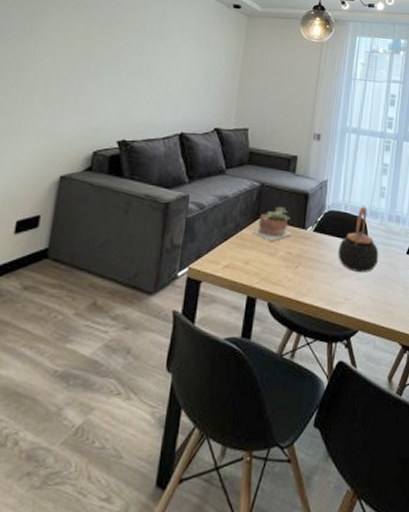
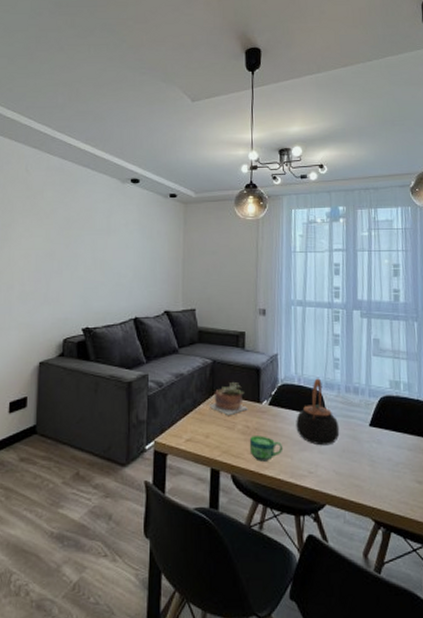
cup: none [289,262,324,289] -> present [249,436,284,462]

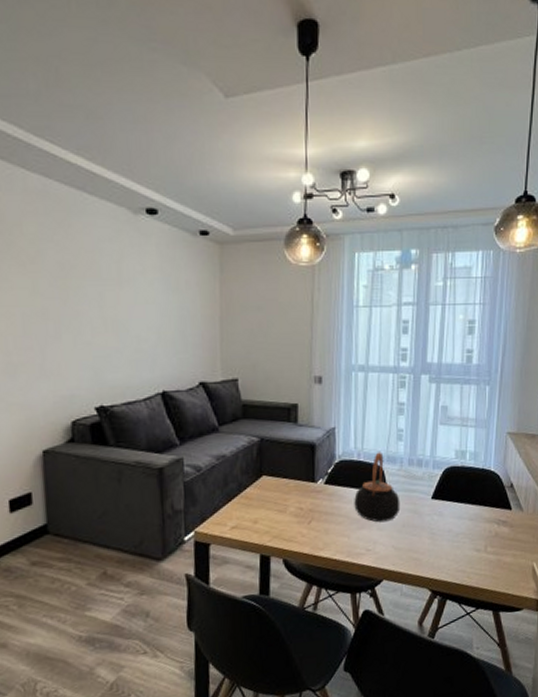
succulent plant: present [208,382,248,415] -> none [256,461,301,498]
cup: present [249,436,284,462] -> none [302,516,340,544]

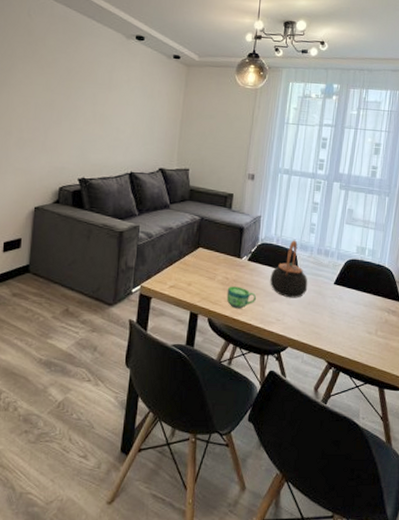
cup: none [302,516,340,544] -> present [226,286,257,309]

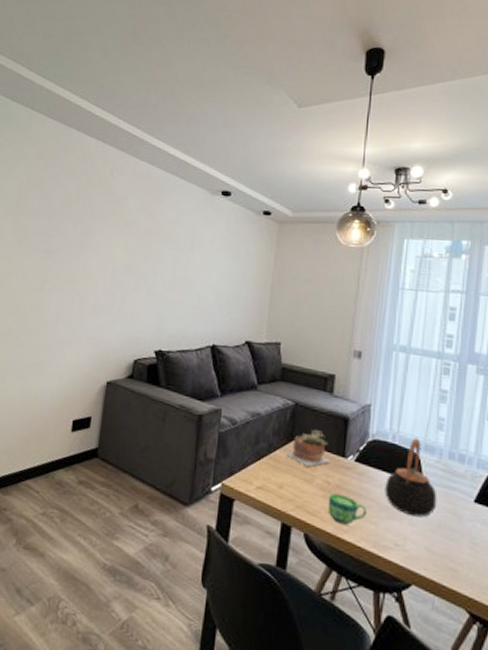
succulent plant: none [193,238,229,267] -> present [285,430,330,467]

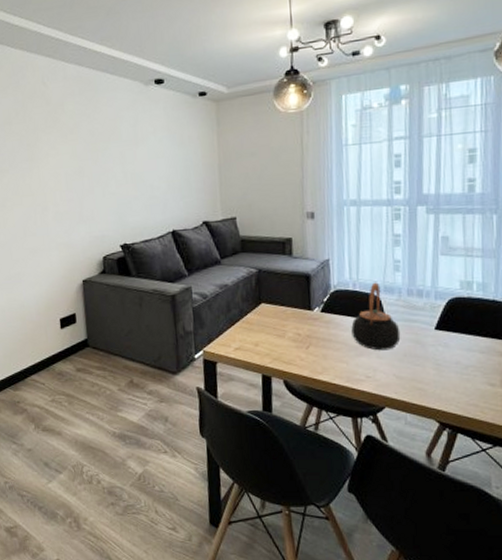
succulent plant: present [285,430,330,467] -> none [256,290,298,323]
cup: present [327,493,368,525] -> none [301,342,338,368]

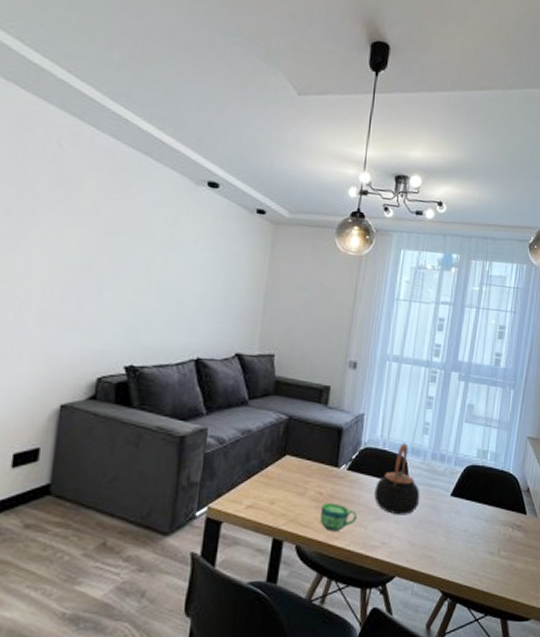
cup: none [301,342,338,368] -> present [319,503,358,531]

